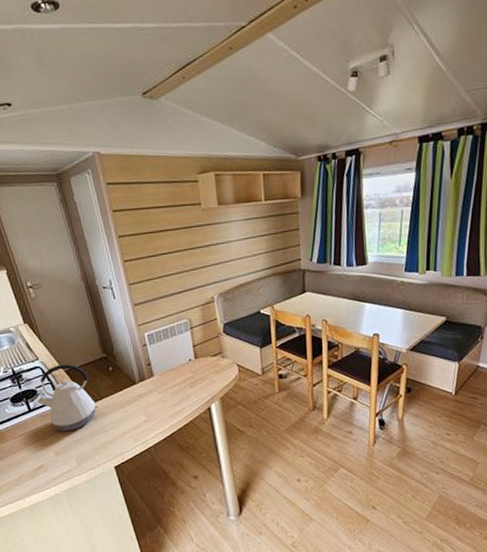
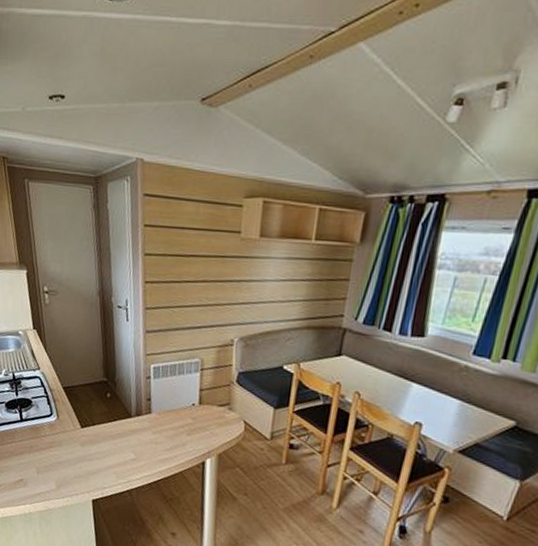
kettle: present [37,364,100,432] -> none [30,379,90,452]

